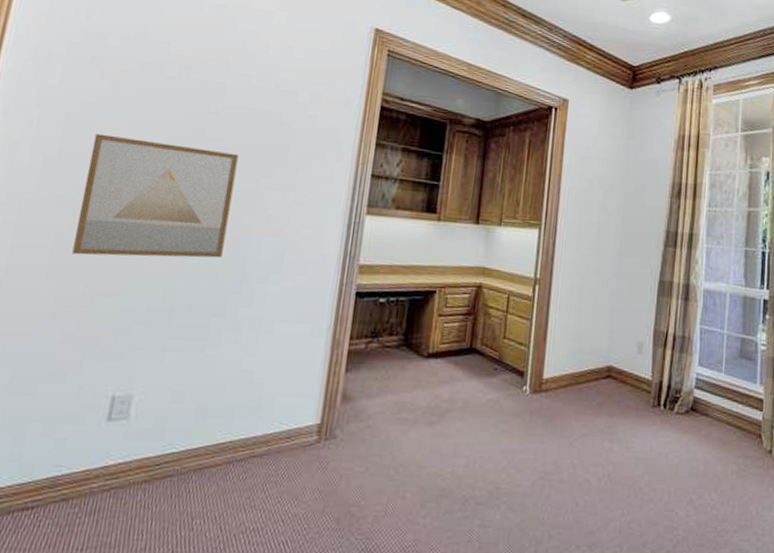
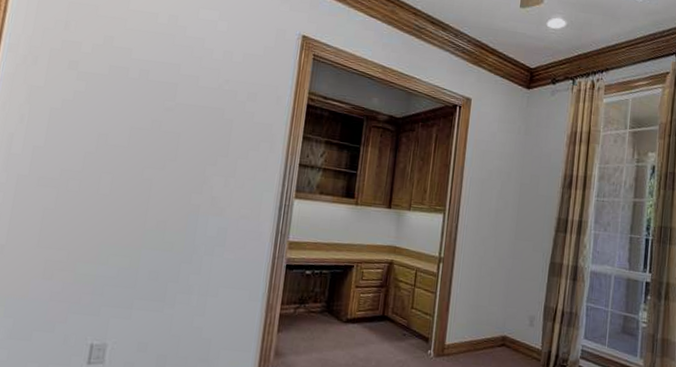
wall art: present [72,133,239,258] -> none [57,126,189,233]

